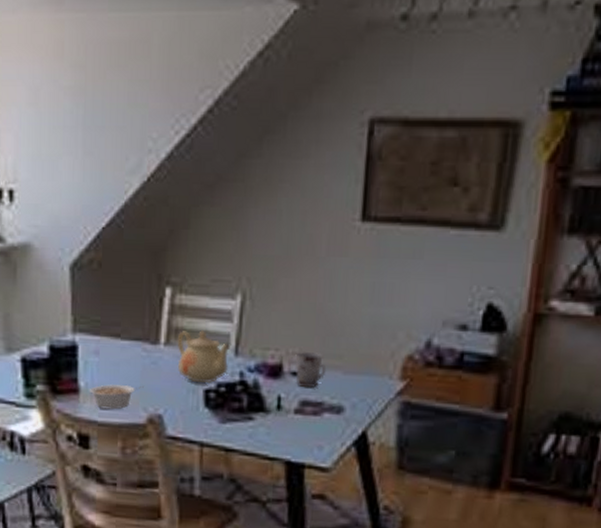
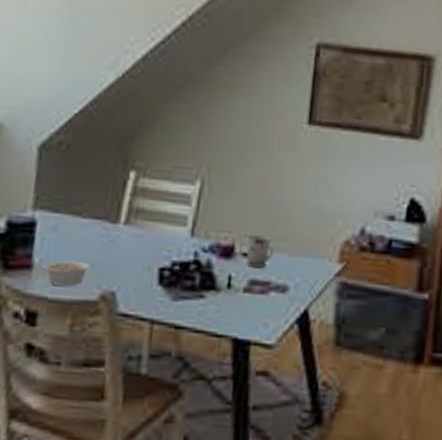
teapot: present [177,330,230,384] -> none [135,212,187,262]

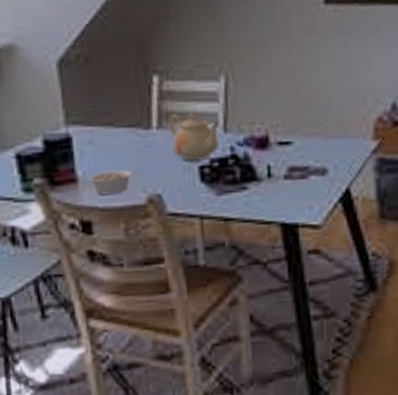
teapot: none [135,212,187,262] -> present [168,112,219,161]
cup: present [245,234,274,268] -> none [279,122,309,155]

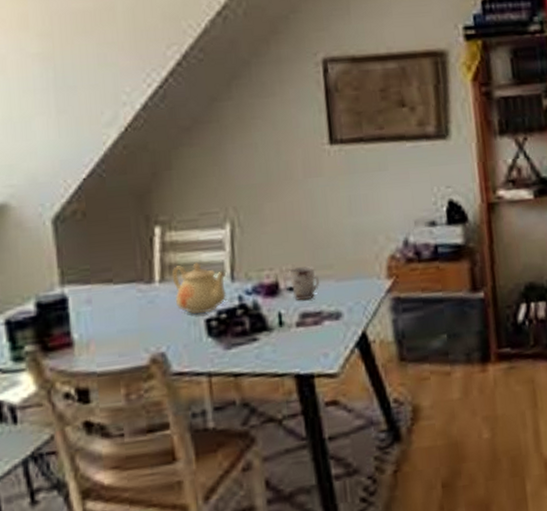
legume: present [88,168,141,195] -> none [85,326,143,358]
cup: none [279,122,309,155] -> present [289,266,320,300]

